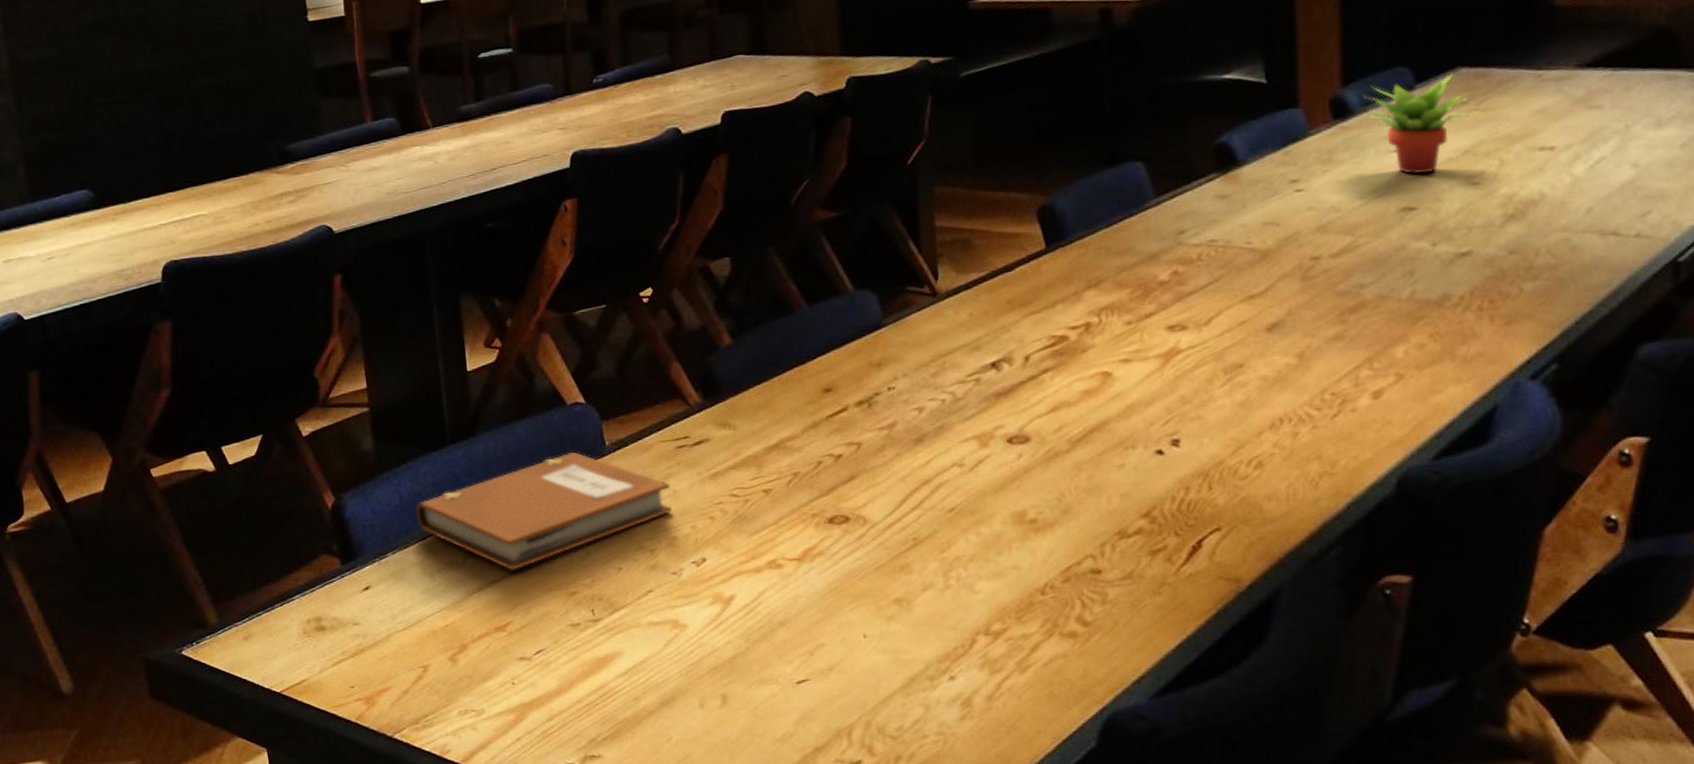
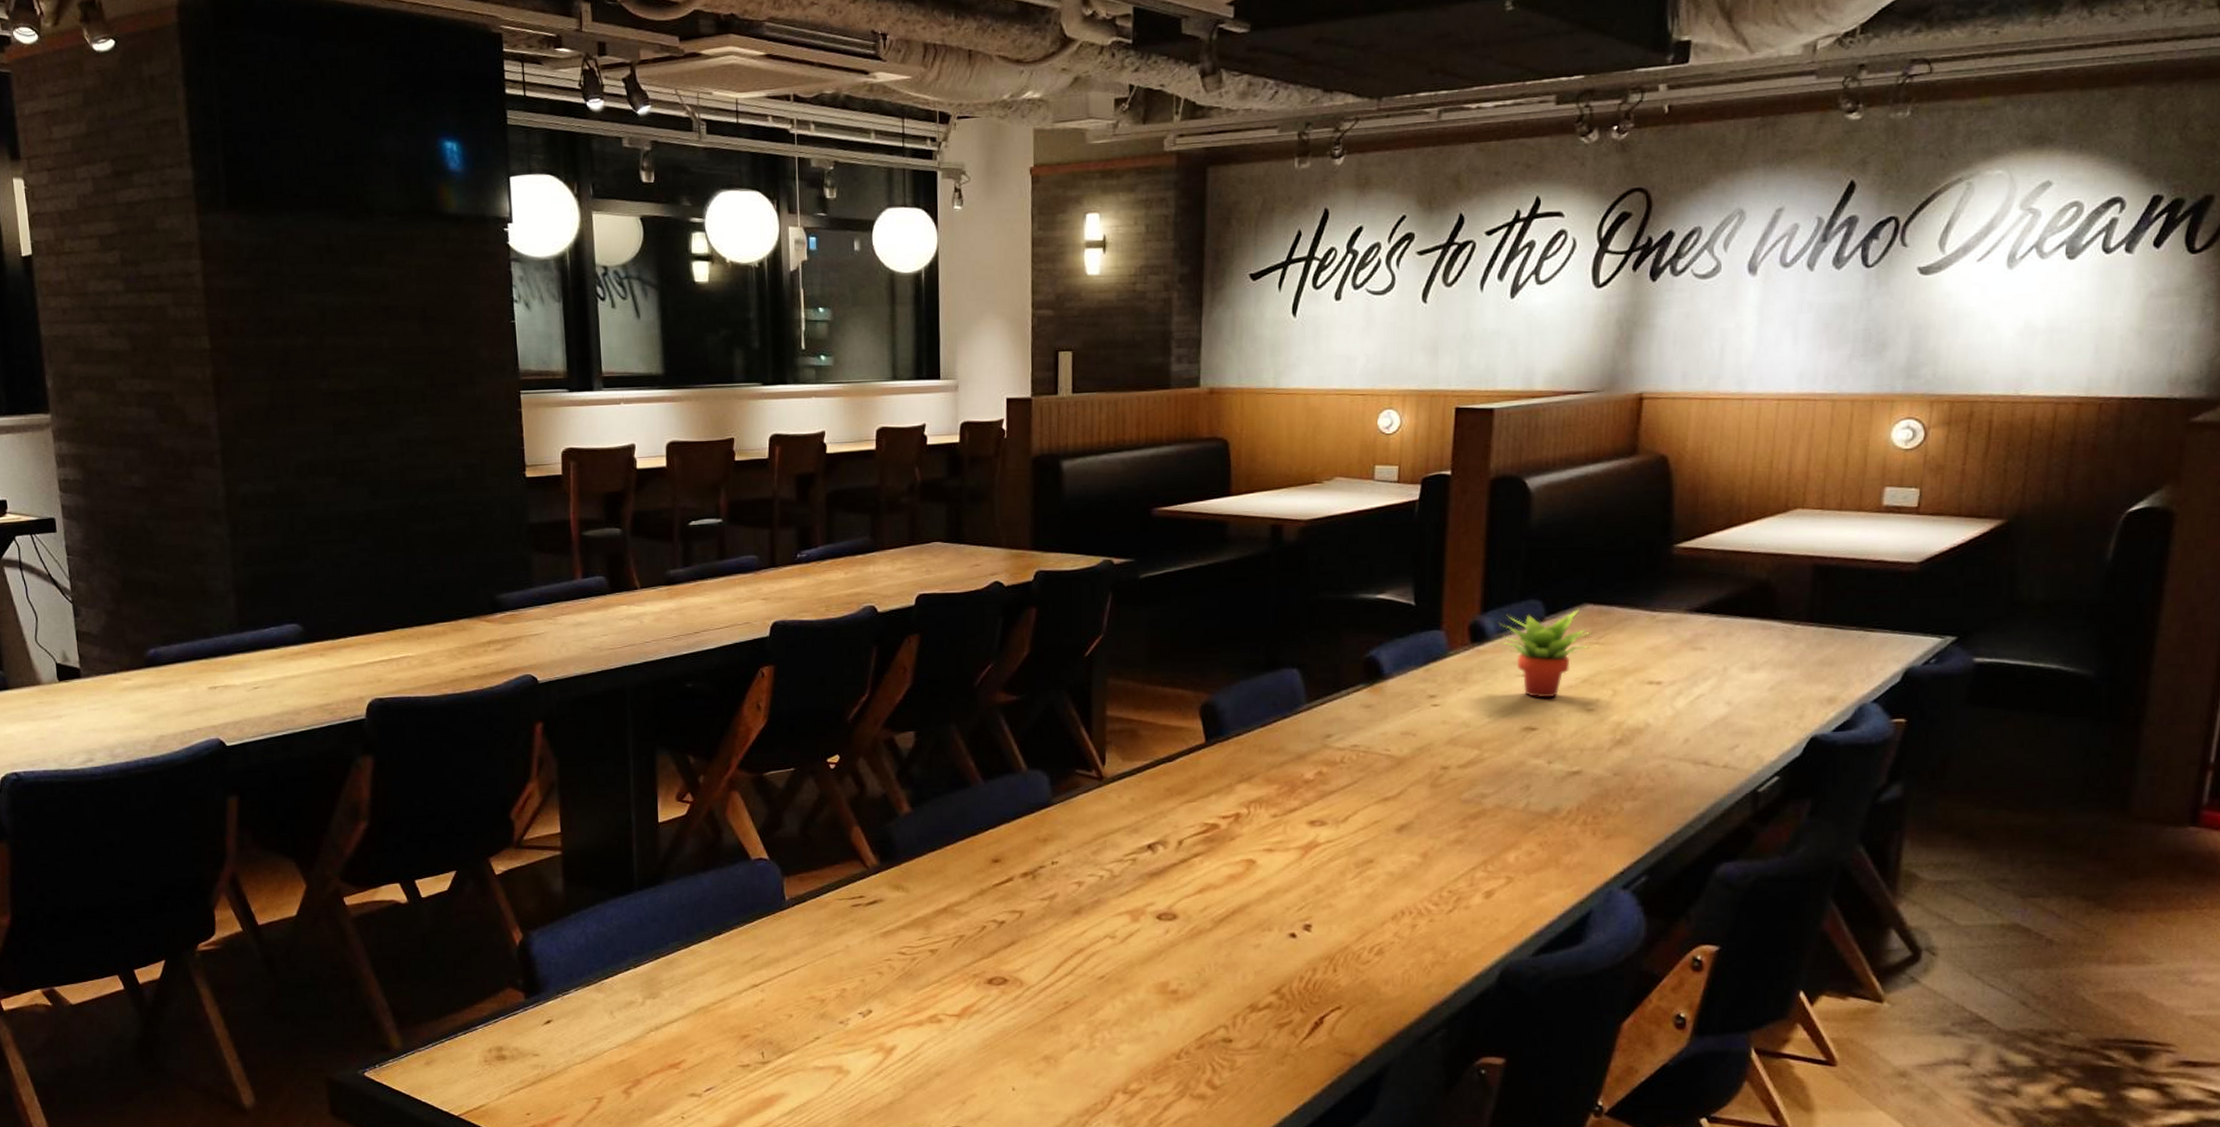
notebook: present [415,452,673,571] -> none [600,905,844,1012]

